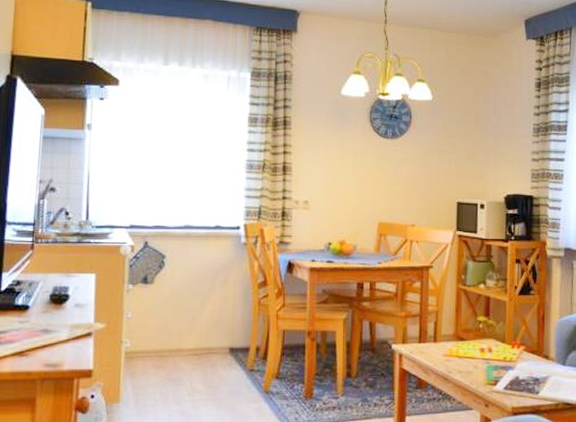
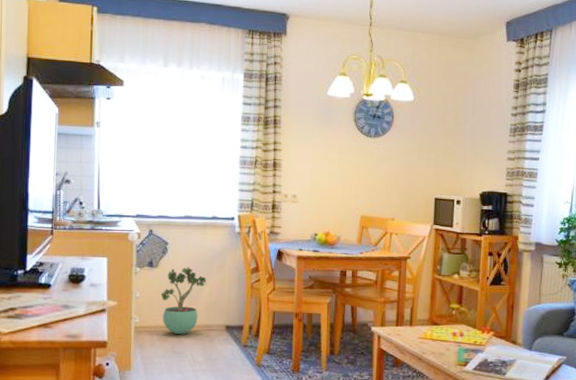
potted plant: none [155,282,208,359] -> present [160,267,206,334]

